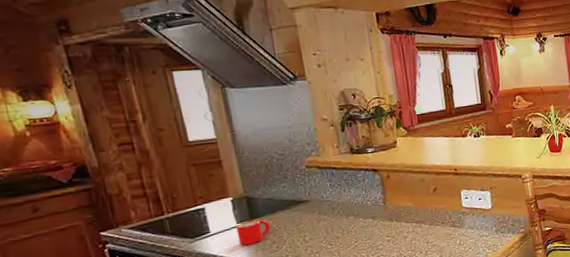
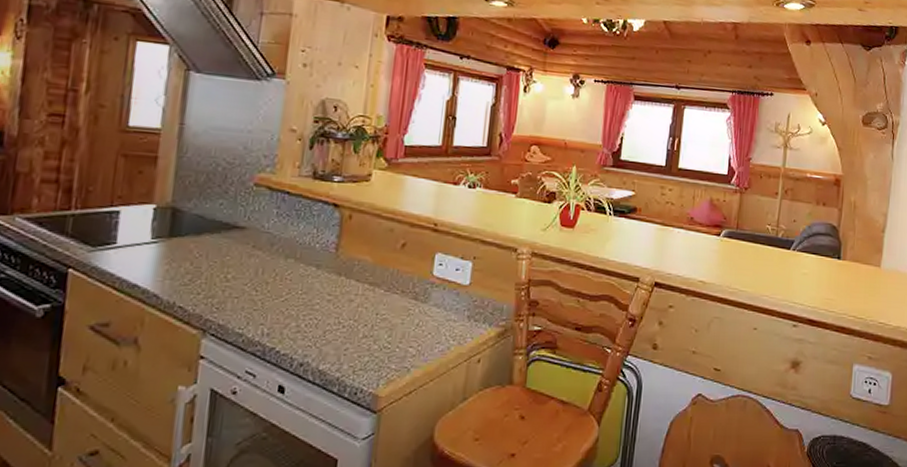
mug: present [236,220,271,246] -> none [146,238,190,270]

